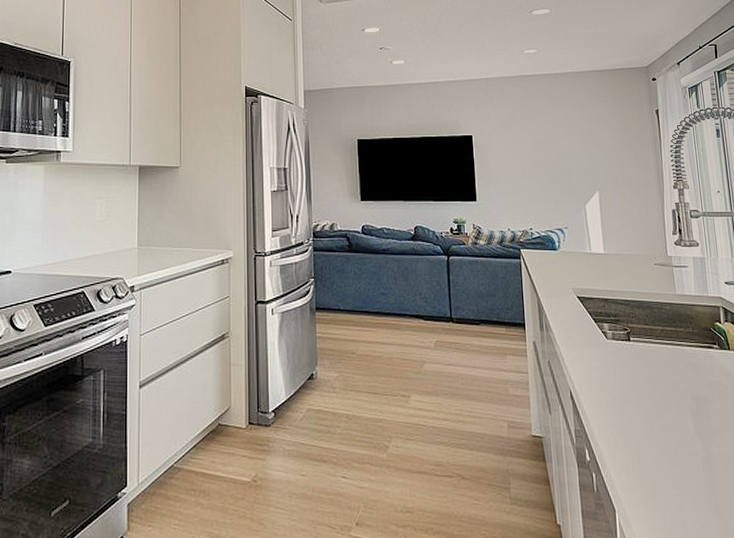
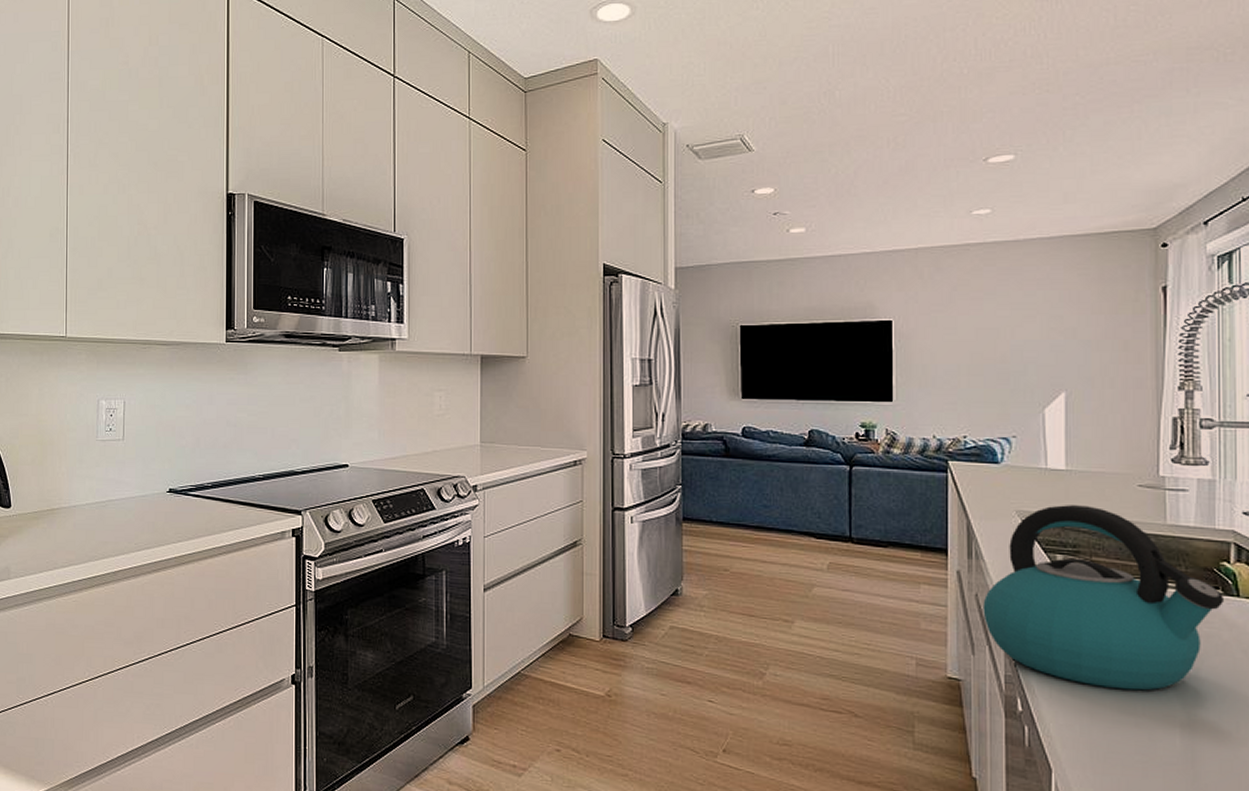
kettle: none [554,282,720,434] -> present [983,505,1223,691]

